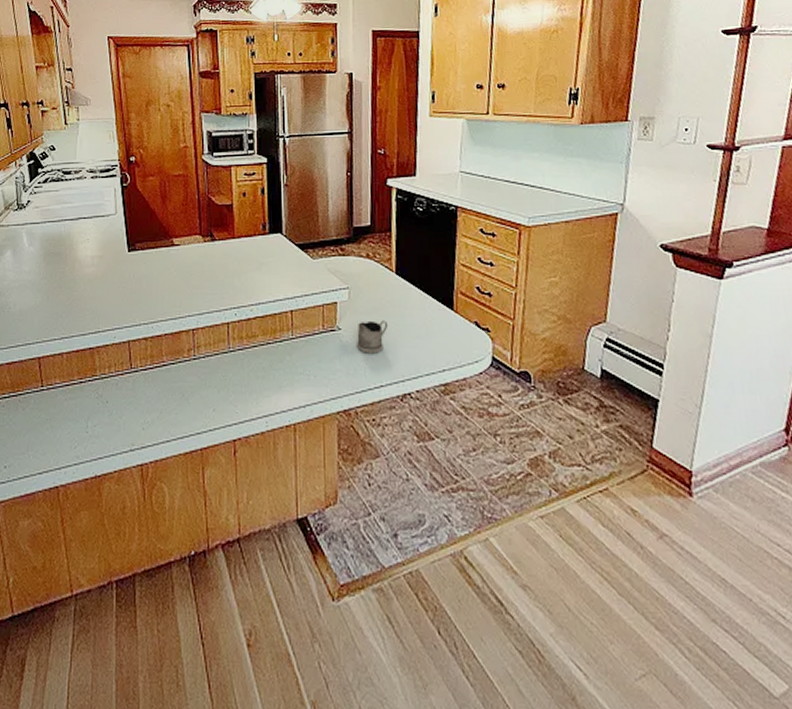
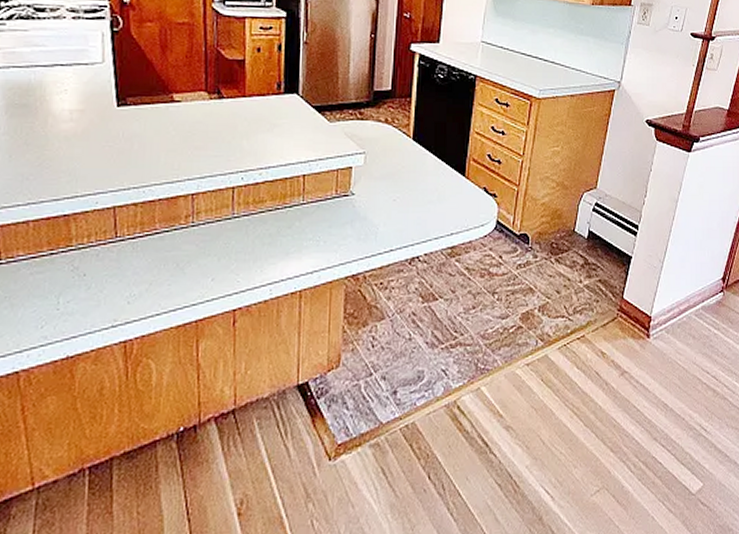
tea glass holder: present [356,320,389,353] -> none [368,186,402,218]

